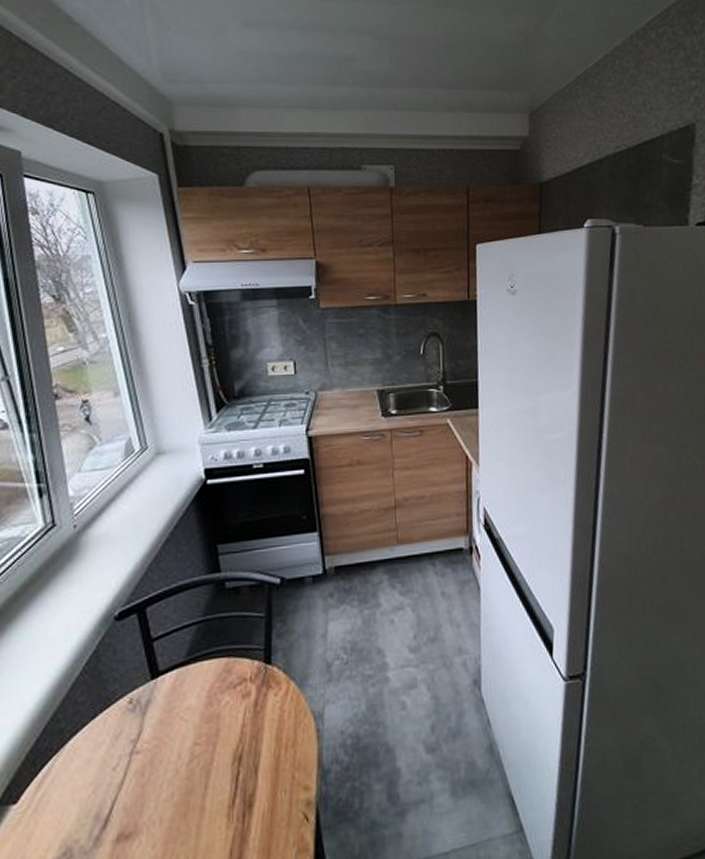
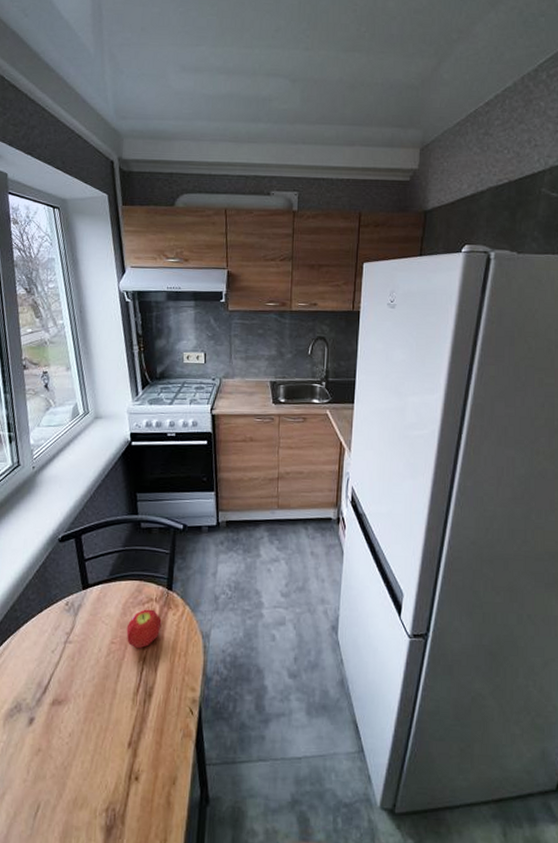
fruit: none [214,692,260,747] -> present [126,609,162,649]

